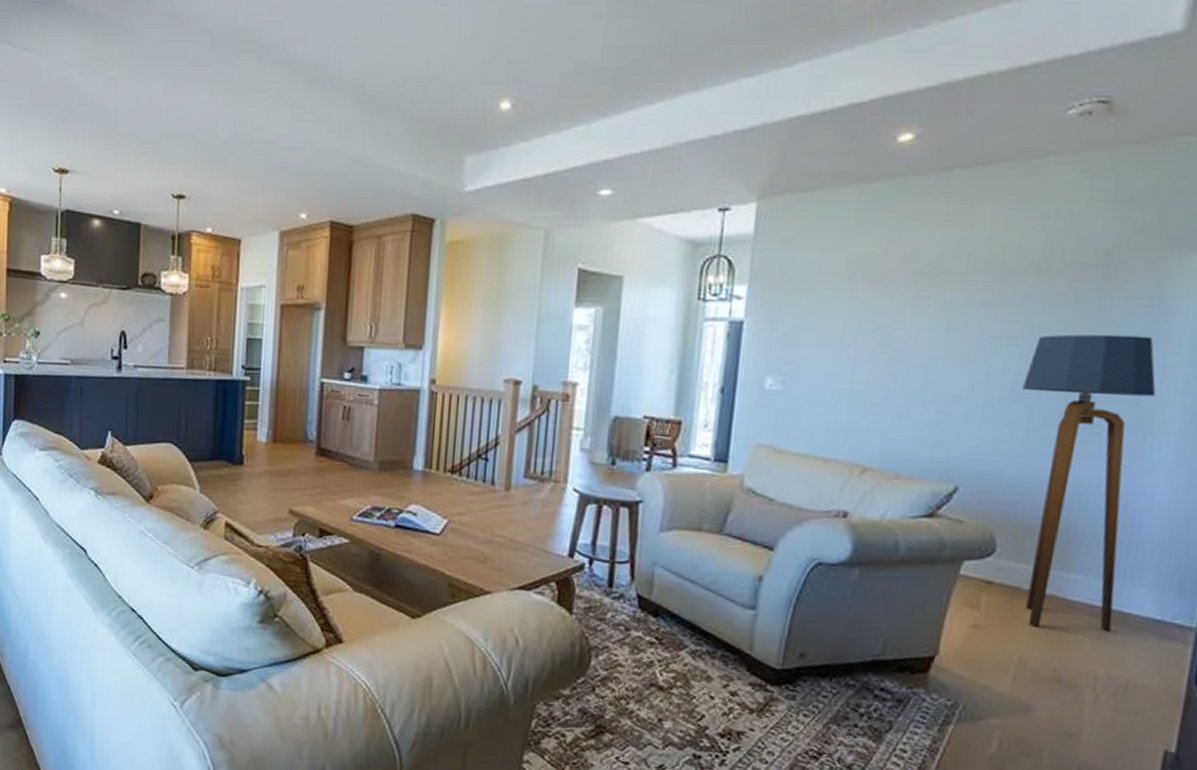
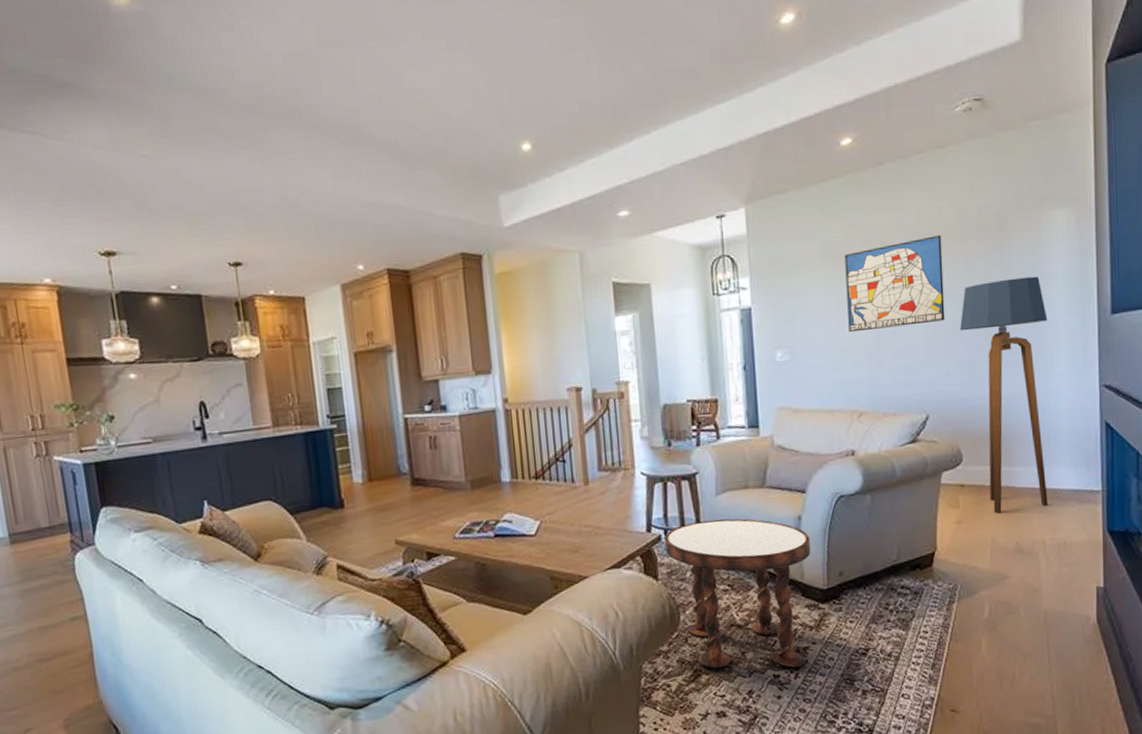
side table: none [586,557,770,753] -> present [664,518,811,669]
wall art: none [866,266,1018,374] -> present [844,235,945,333]

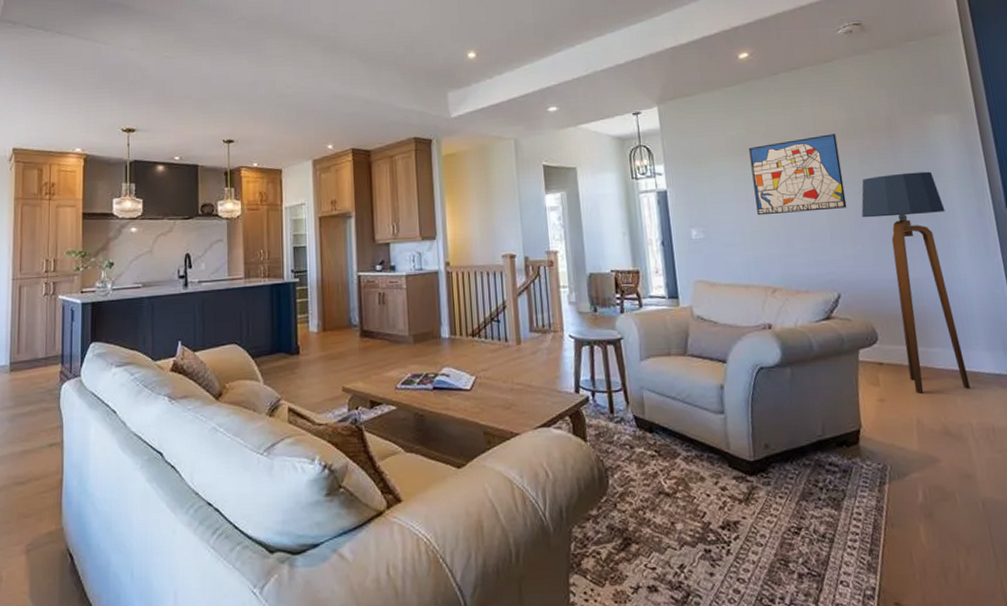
side table: present [664,518,811,669] -> none [592,384,738,543]

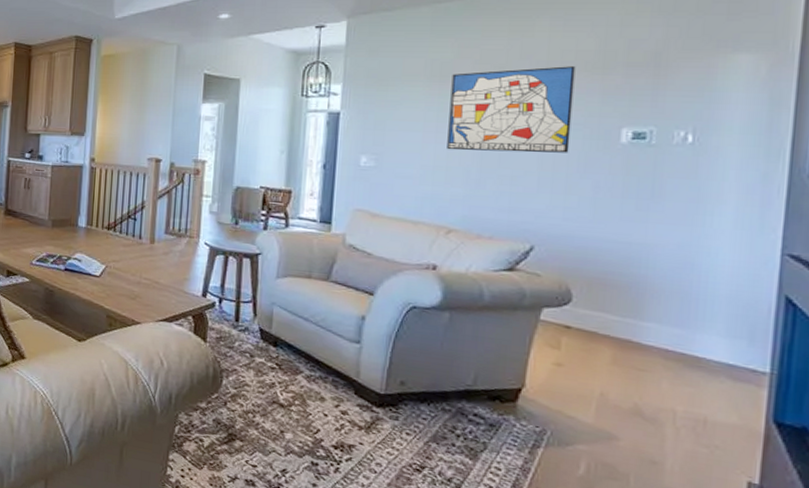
floor lamp: present [861,171,971,394] -> none [586,120,712,374]

